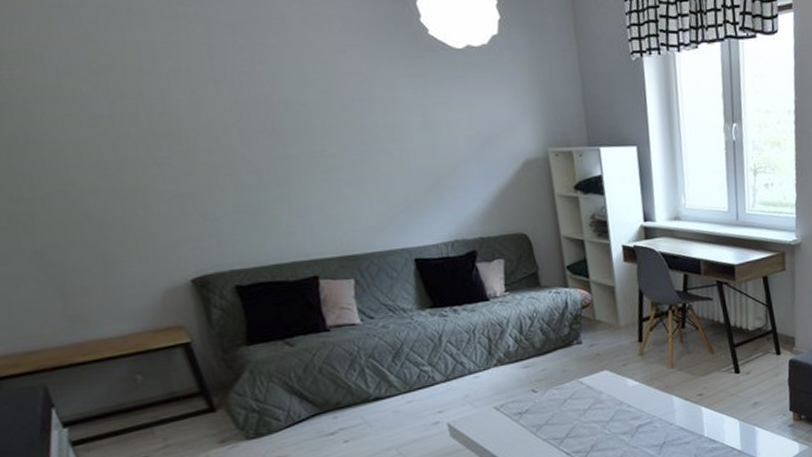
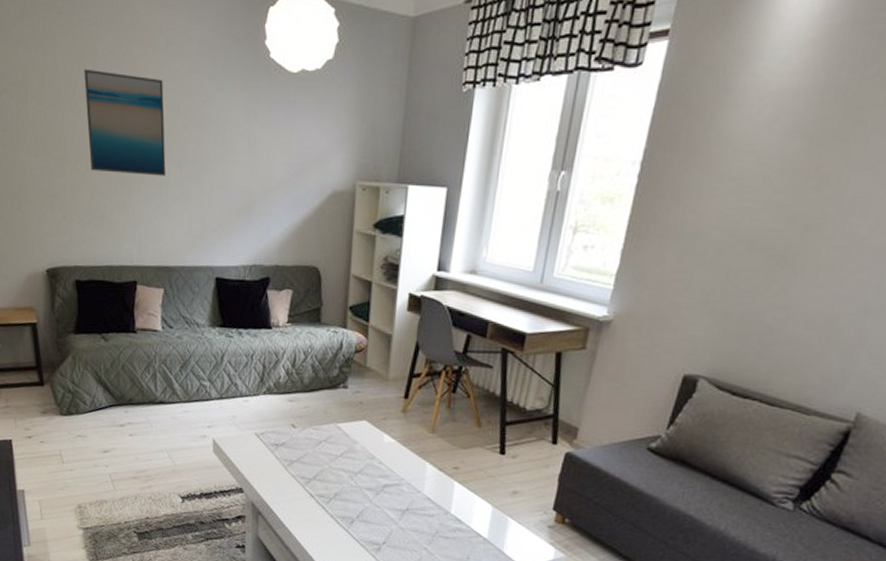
wall art: none [196,52,330,164] -> present [84,69,166,176]

